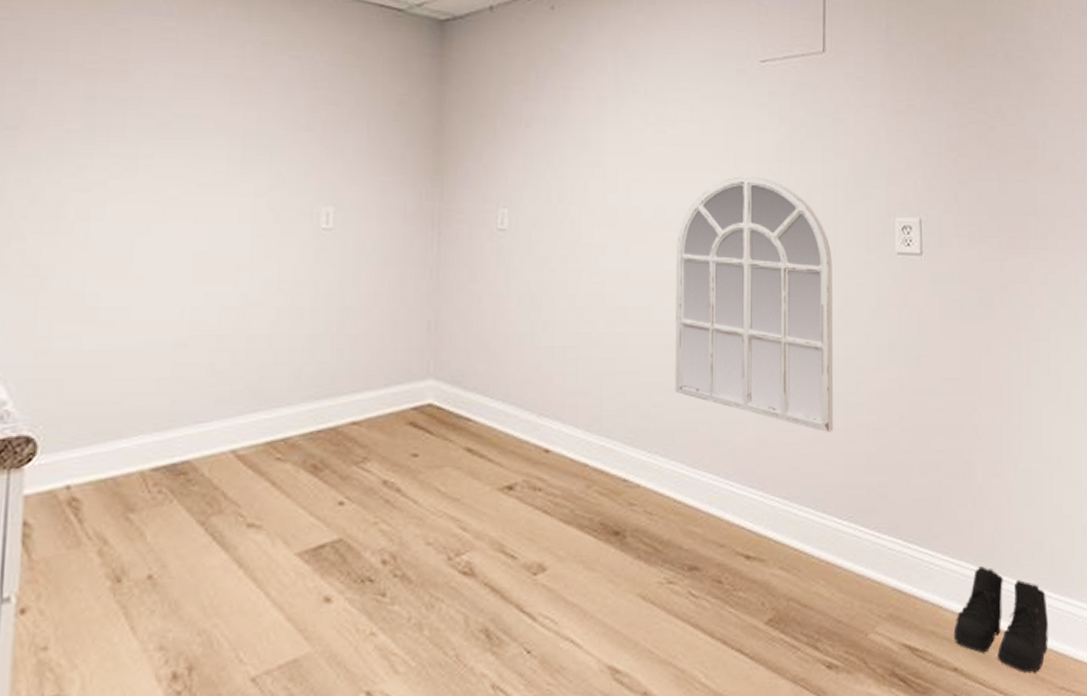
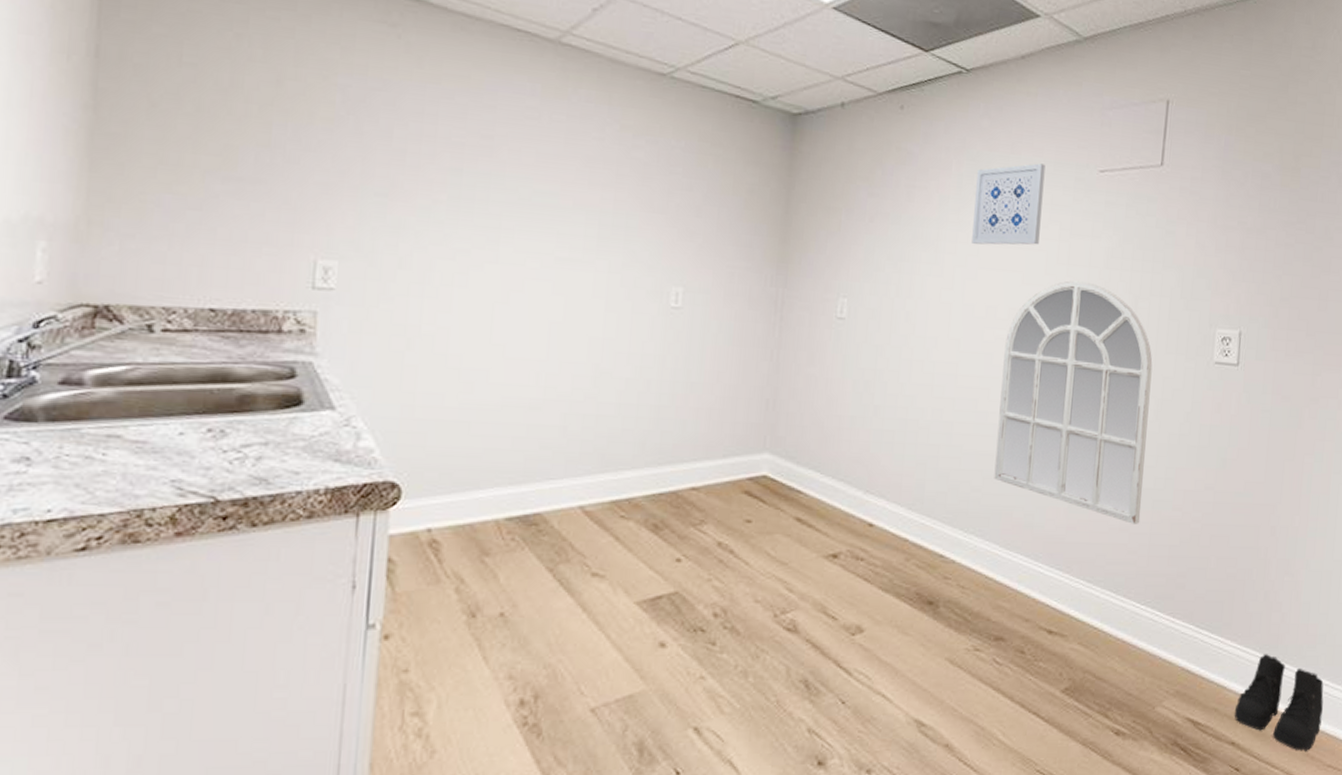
wall art: none [633,57,704,144] -> present [972,163,1046,245]

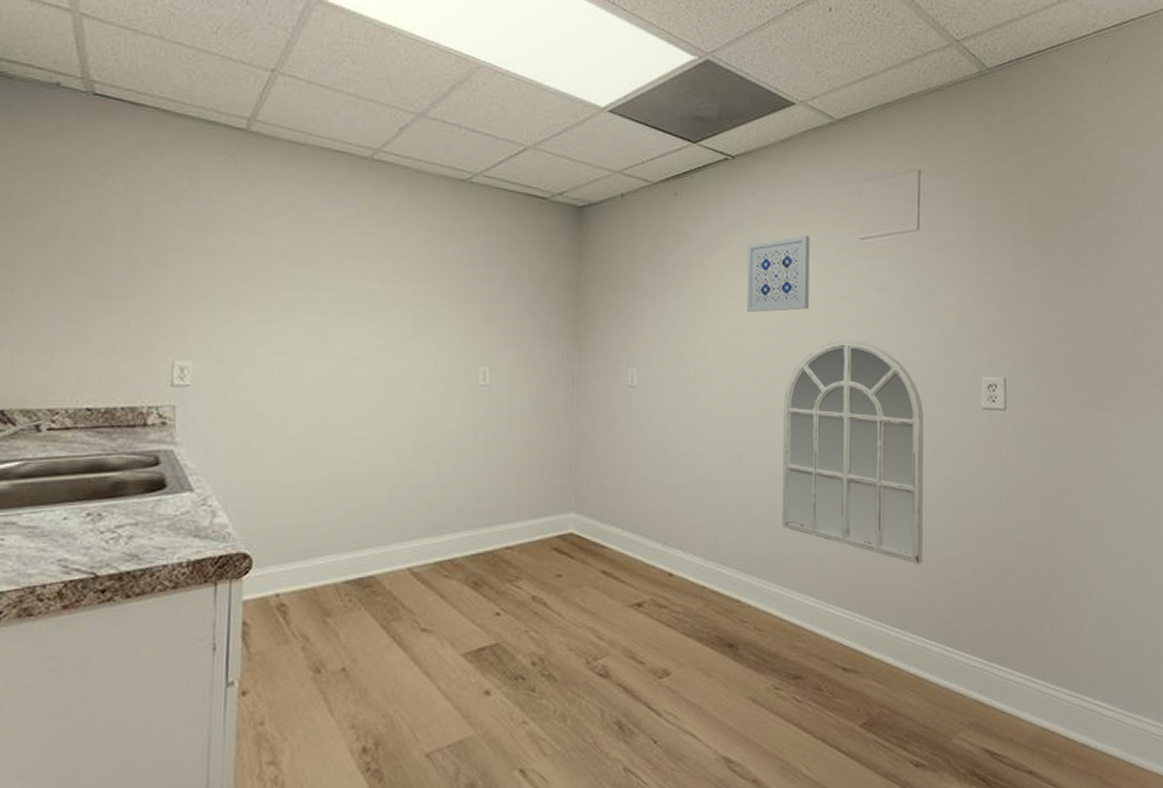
boots: present [1234,654,1324,751] -> none [1029,684,1118,778]

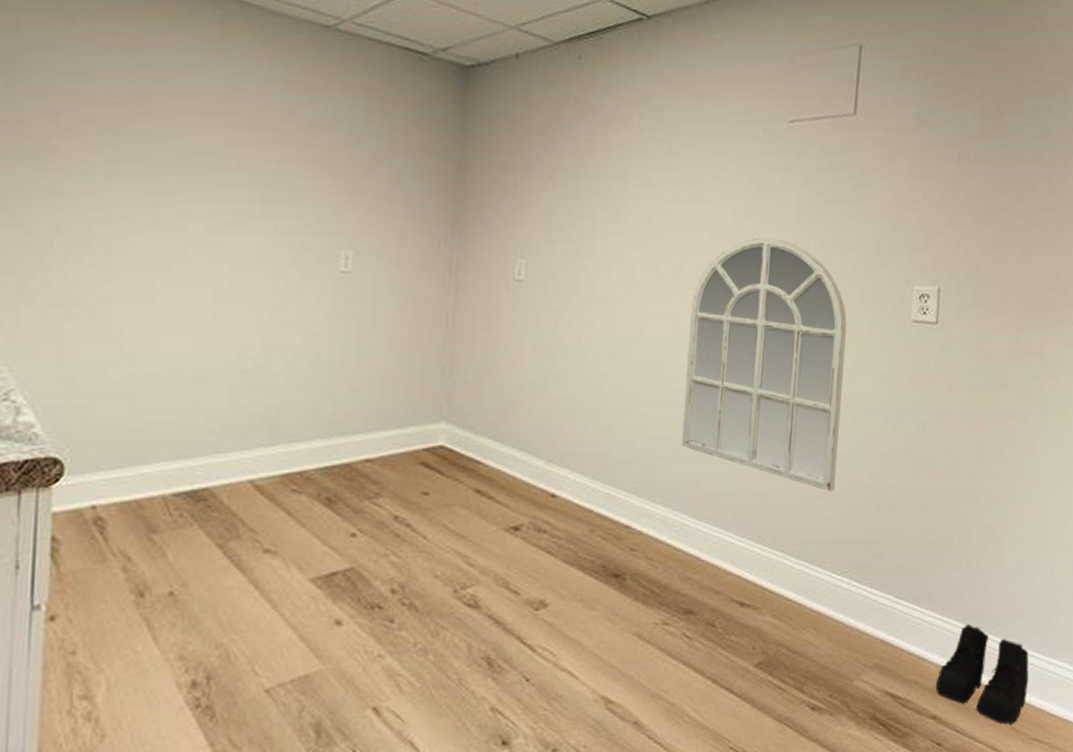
wall art: present [747,235,810,312] -> none [655,114,732,201]
boots: none [1029,684,1118,778] -> present [935,624,1029,725]

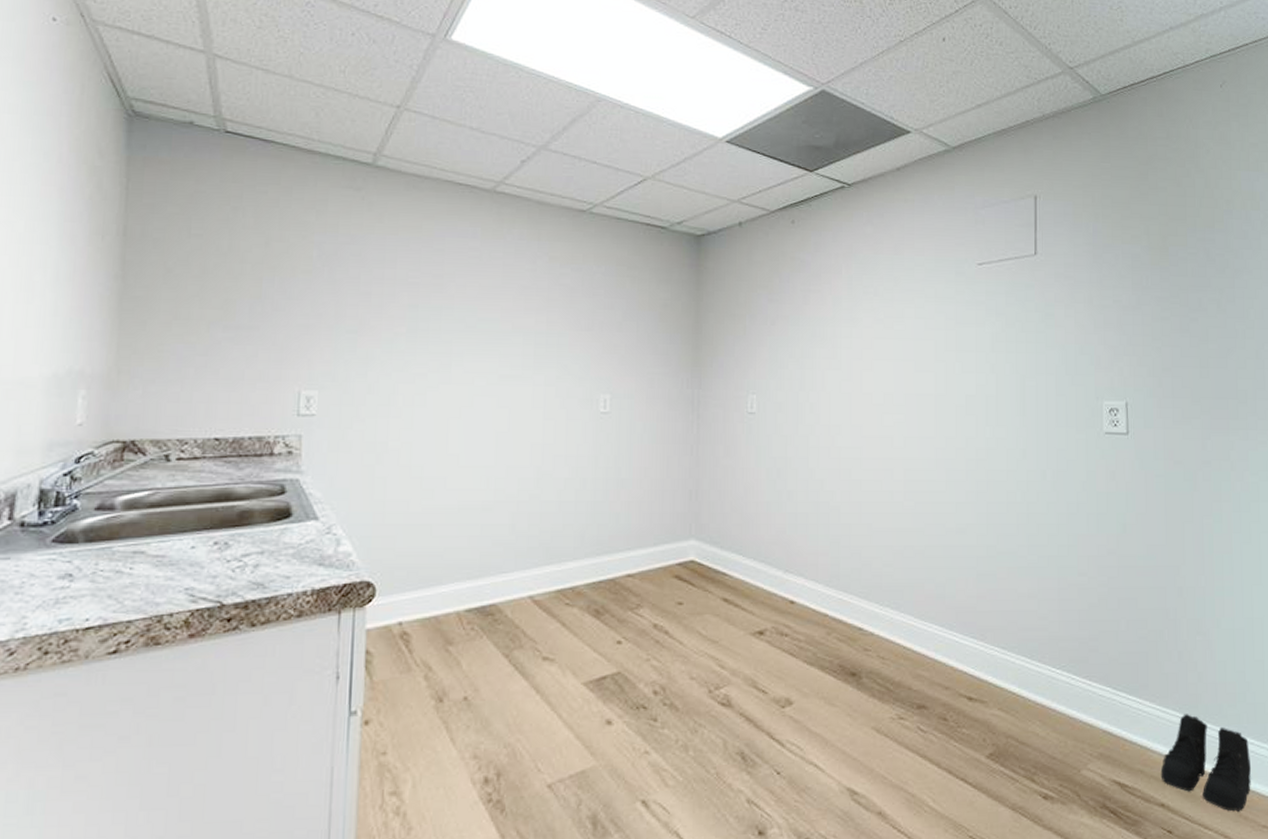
mirror: present [681,237,847,491] -> none [904,365,1048,591]

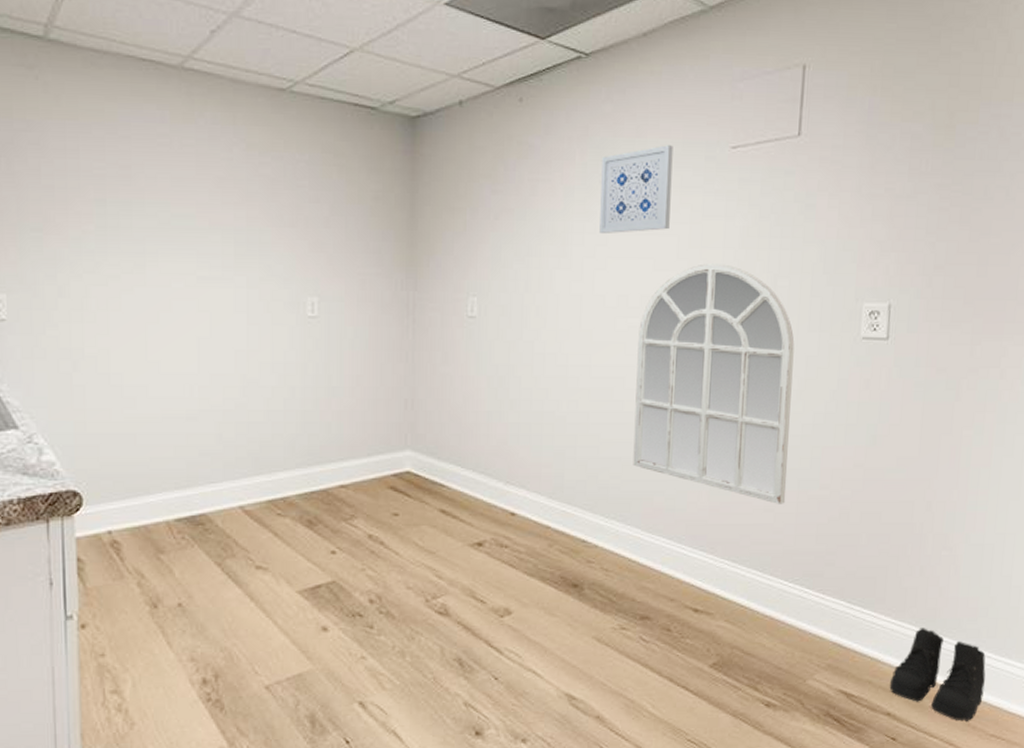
wall art: none [864,262,927,338] -> present [599,145,673,233]
mirror: none [904,365,1048,591] -> present [633,264,795,504]

